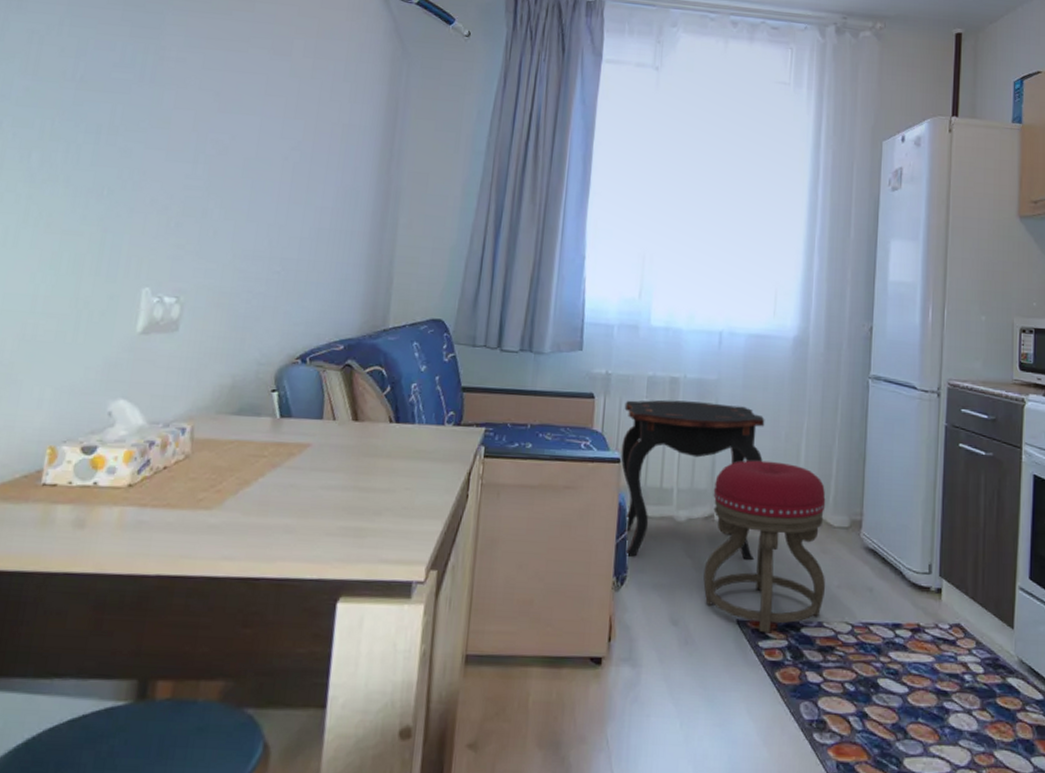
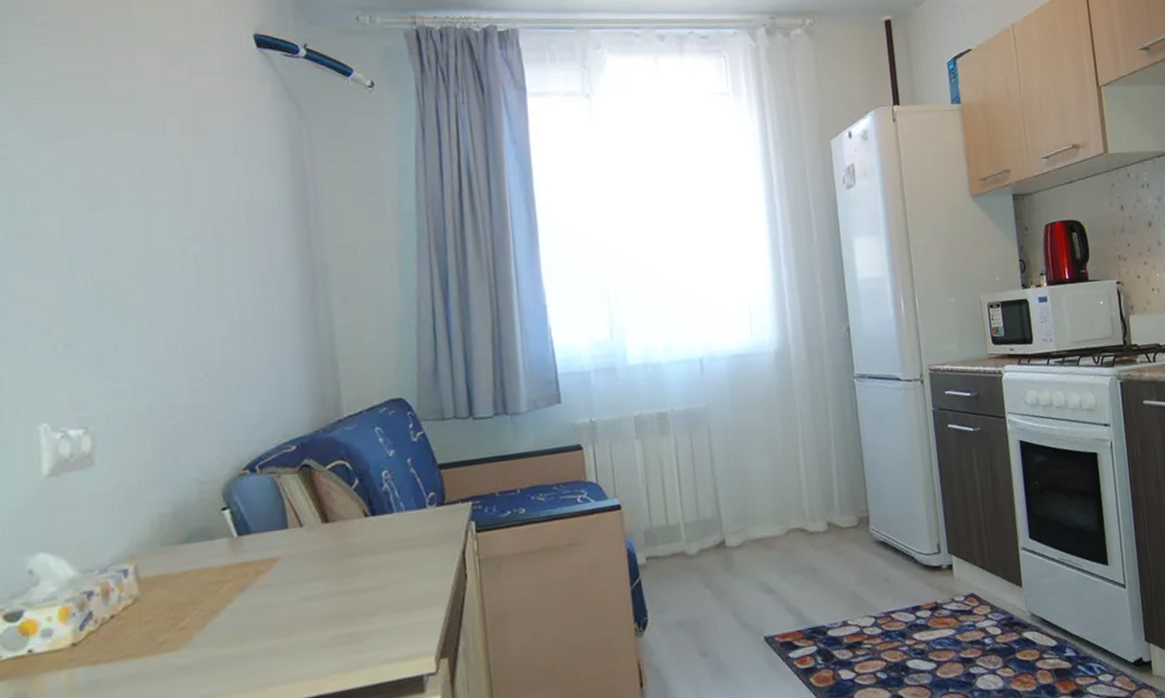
side table: present [620,399,765,560] -> none [615,428,771,601]
stool: present [703,460,826,634] -> none [720,476,845,644]

